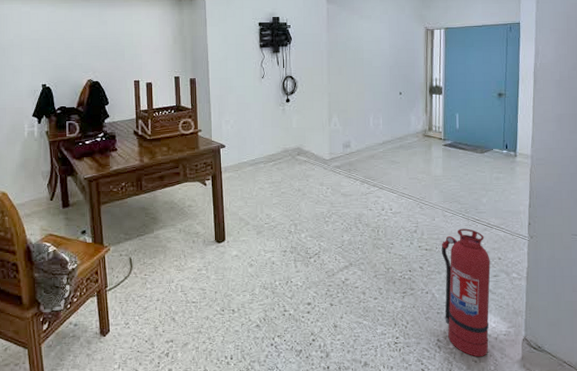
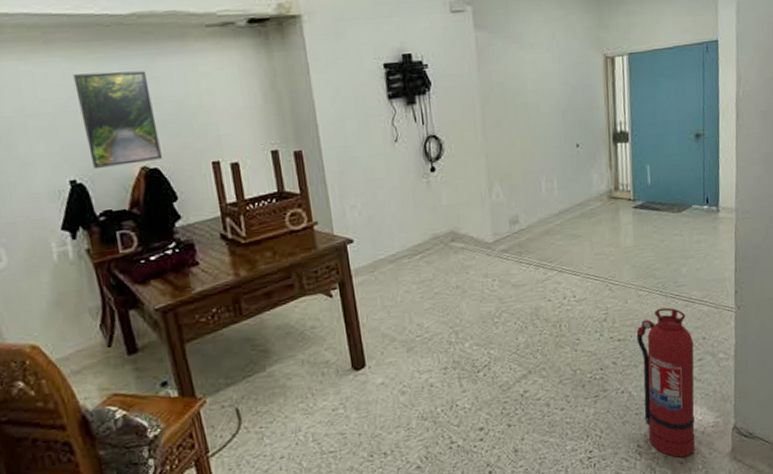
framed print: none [54,15,102,78] -> present [73,70,162,168]

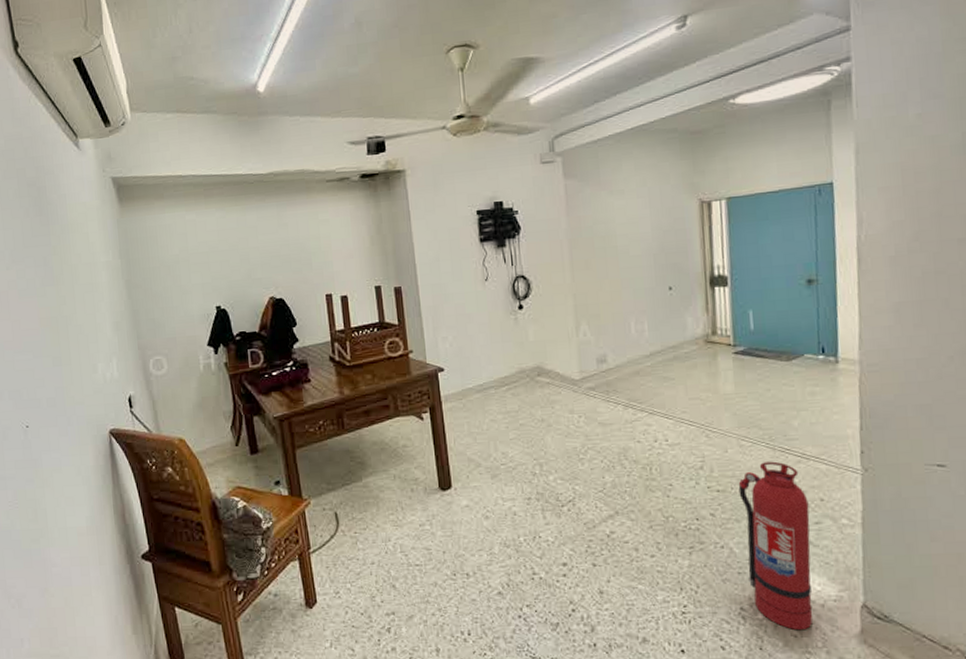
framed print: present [73,70,162,168] -> none [224,218,286,297]

